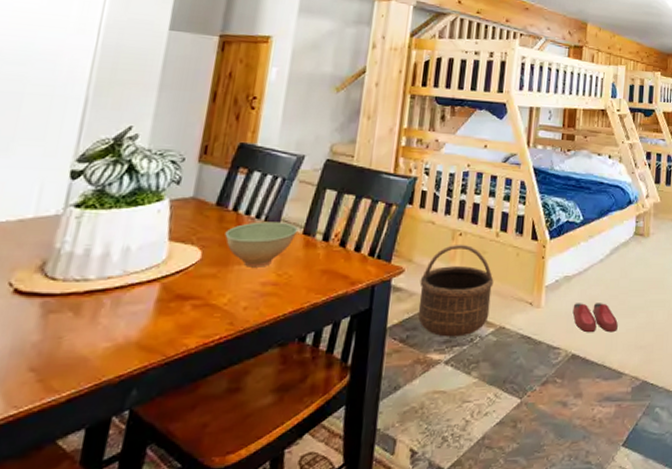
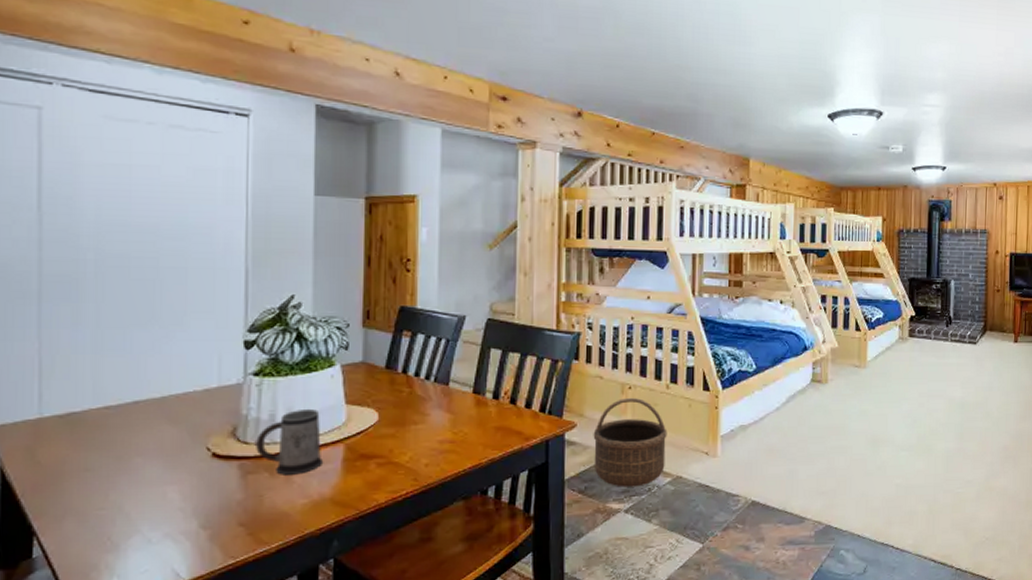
mug: none [63,245,140,315] -> present [256,409,322,475]
bowl: present [225,221,299,267] -> none [398,382,468,427]
slippers: present [572,303,618,332] -> none [750,451,798,479]

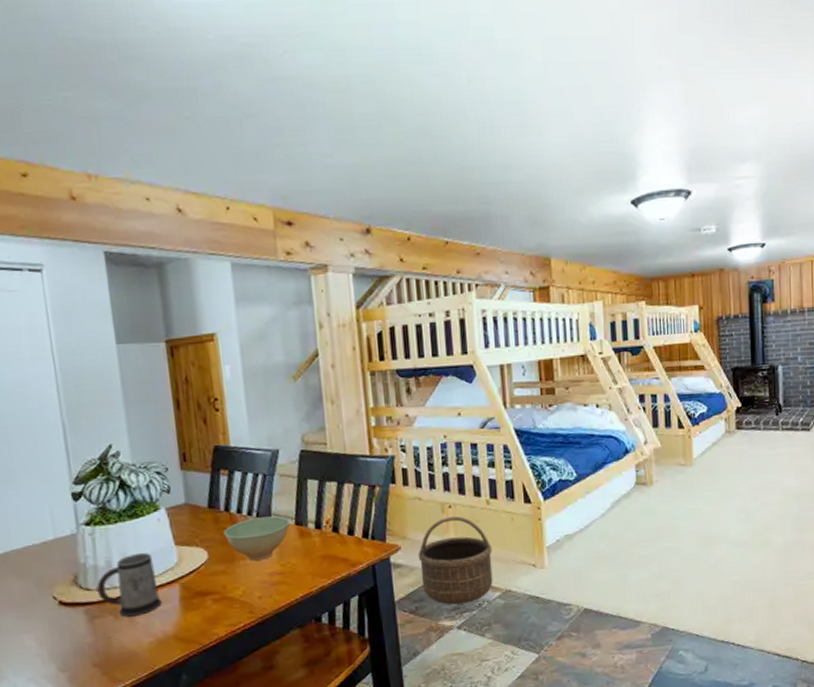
bowl: none [398,382,468,427] -> present [223,516,290,561]

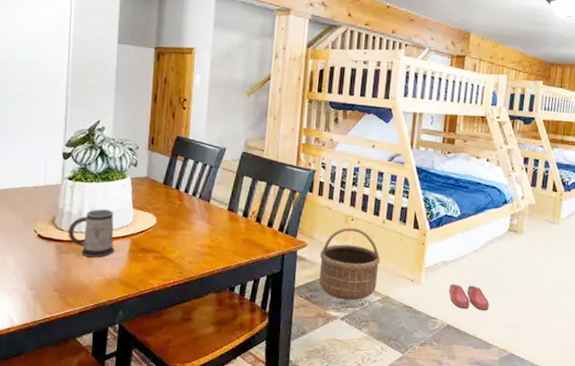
bowl: present [223,516,290,561] -> none [171,198,225,233]
slippers: none [578,557,629,587] -> present [448,284,489,310]

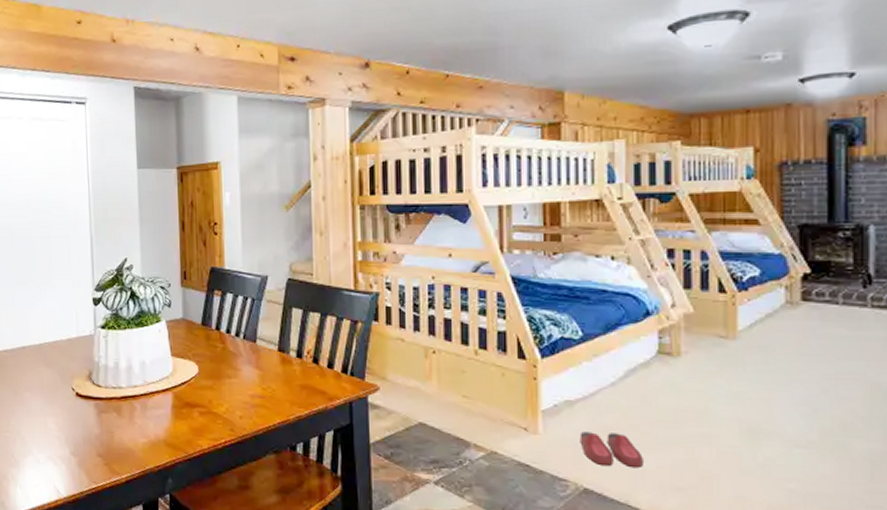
mug: present [68,209,114,258] -> none [106,359,156,417]
basket: present [318,227,381,301] -> none [397,362,478,458]

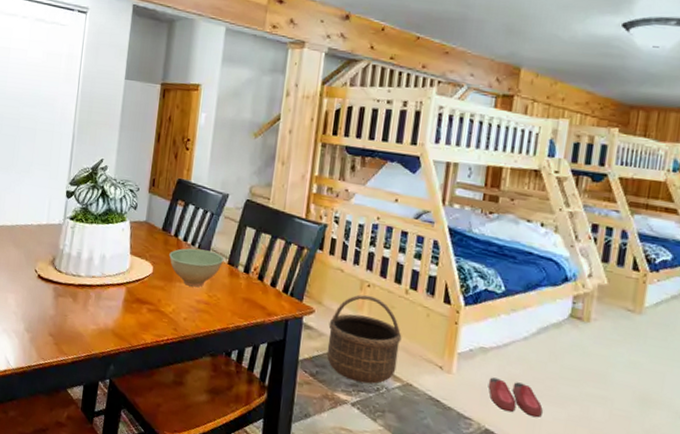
bowl: none [213,339,274,381] -> present [169,248,225,287]
basket: none [397,362,478,458] -> present [326,294,402,384]

